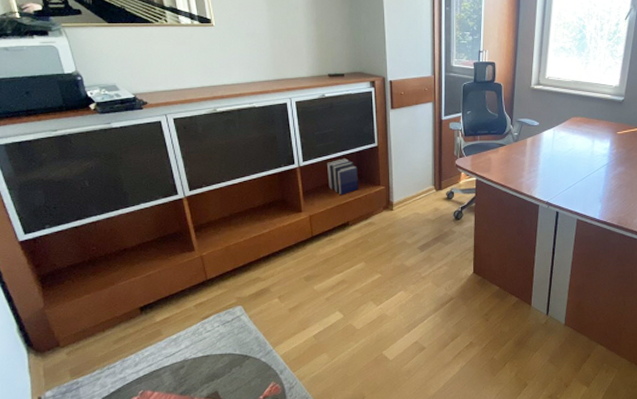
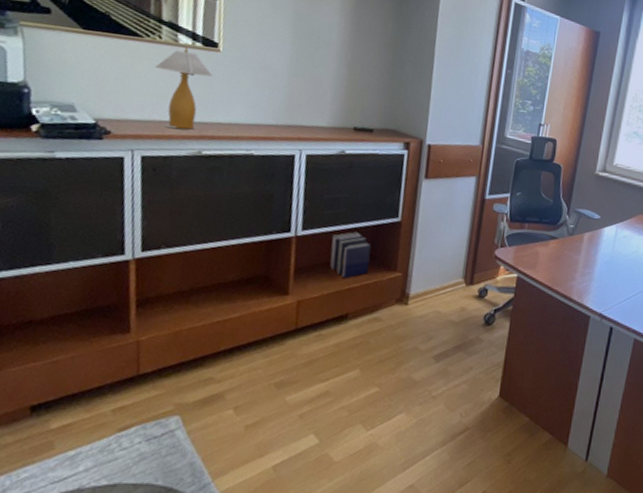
table lamp: none [167,24,212,94] -> present [154,45,213,130]

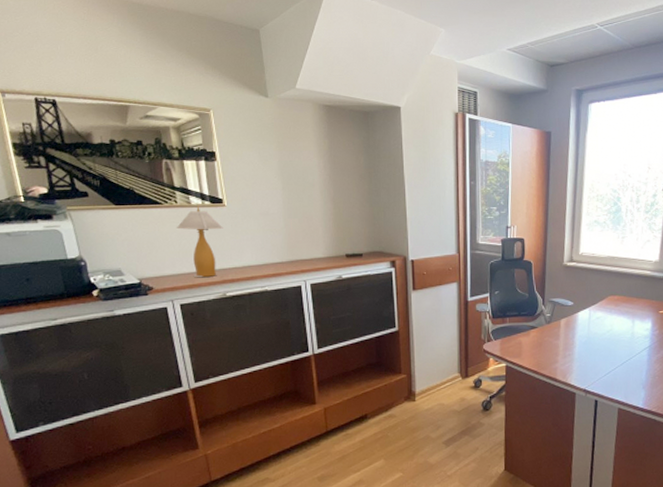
books: present [329,232,372,279] -> none [343,345,378,385]

